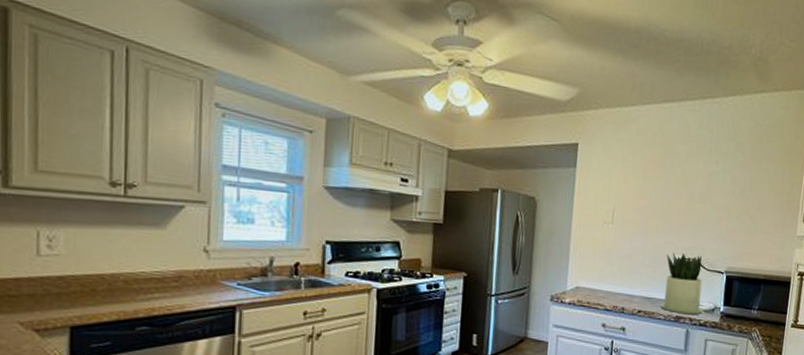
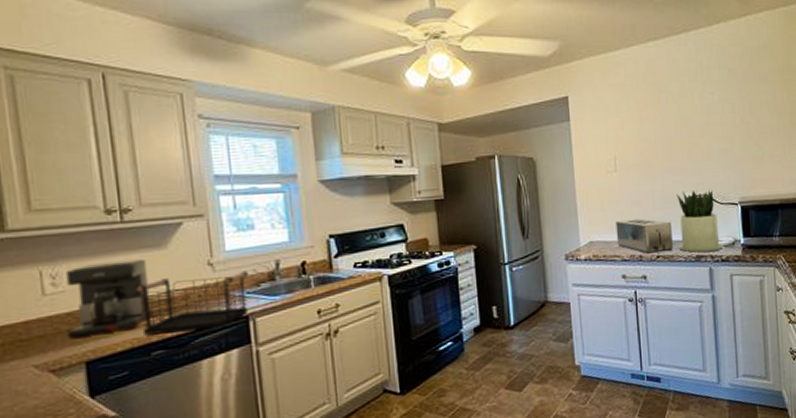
coffee maker: none [56,232,144,303] -> present [65,259,152,340]
dish rack: none [130,258,243,314] -> present [136,270,249,336]
toaster: none [602,271,658,308] -> present [616,218,674,254]

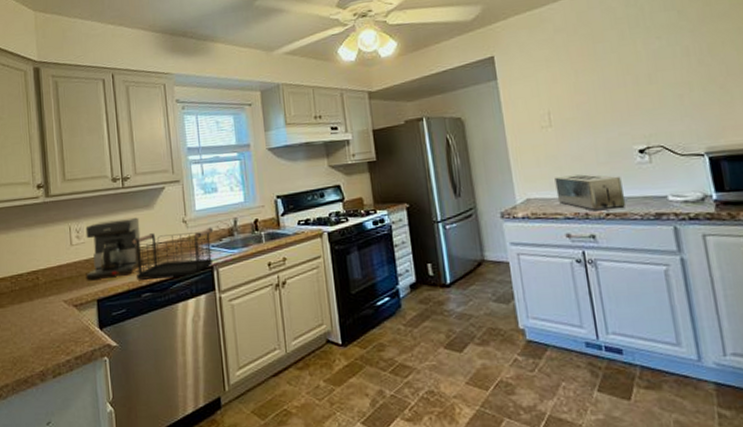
planter: present [677,190,724,253] -> none [625,140,690,210]

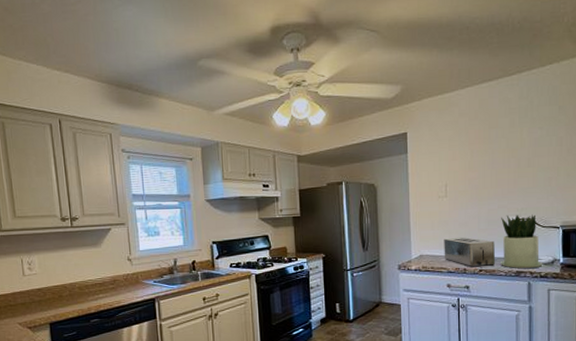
coffee maker: present [85,217,143,281] -> none [37,254,91,307]
dish rack: present [132,227,214,280] -> none [81,265,156,308]
planter: none [625,140,690,210] -> present [499,214,543,269]

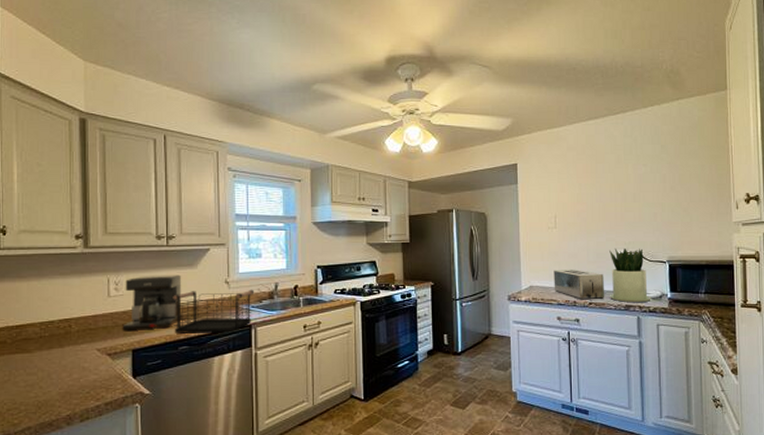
coffee maker: none [37,254,91,307] -> present [122,275,182,332]
dish rack: none [81,265,156,308] -> present [173,289,255,334]

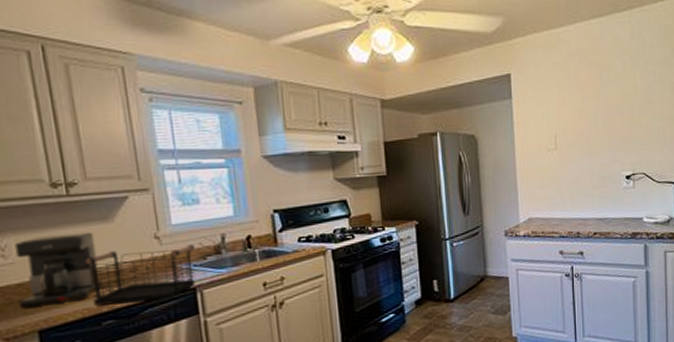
toaster: present [554,268,605,300] -> none [555,195,611,231]
planter: present [609,248,651,303] -> none [614,169,659,230]

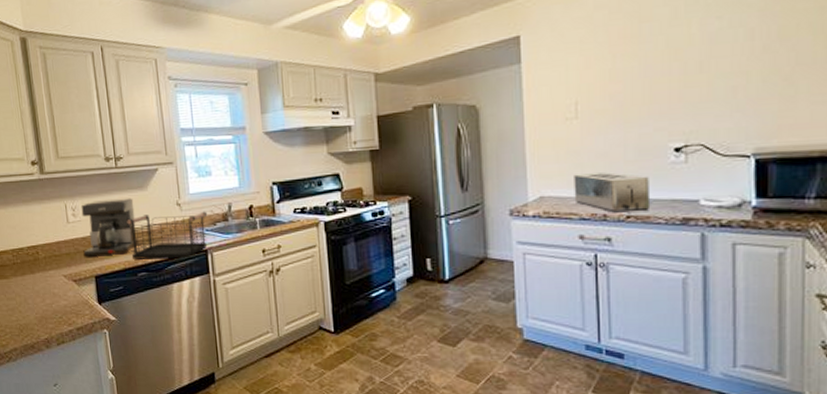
toaster: none [555,195,611,231] -> present [574,171,651,213]

